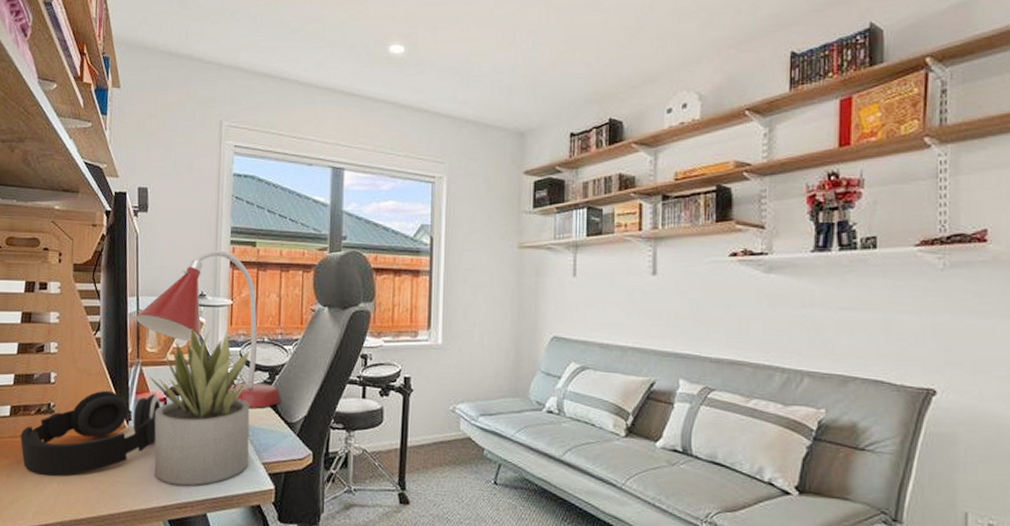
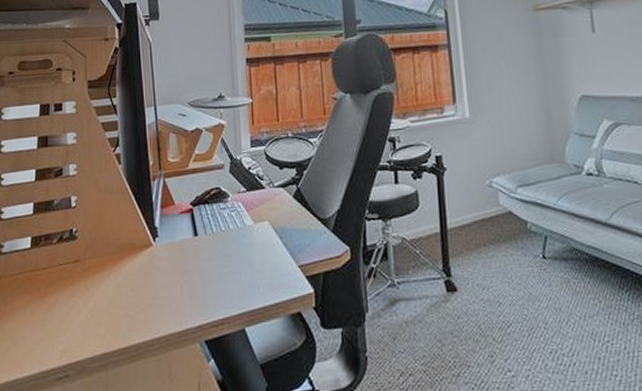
headphones: present [20,390,161,476] -> none [43,206,187,308]
desk lamp: present [135,250,282,408] -> none [154,49,312,208]
succulent plant: present [149,328,250,486] -> none [174,131,285,301]

